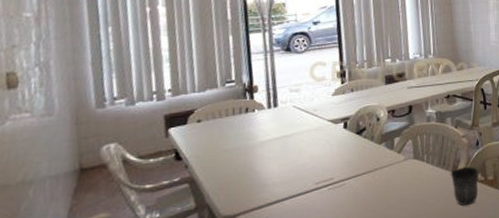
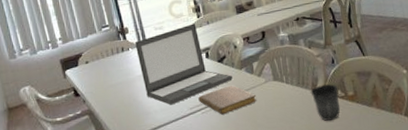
laptop: none [262,89,370,178] -> present [134,23,233,105]
notebook: none [327,160,393,192] -> present [198,85,257,115]

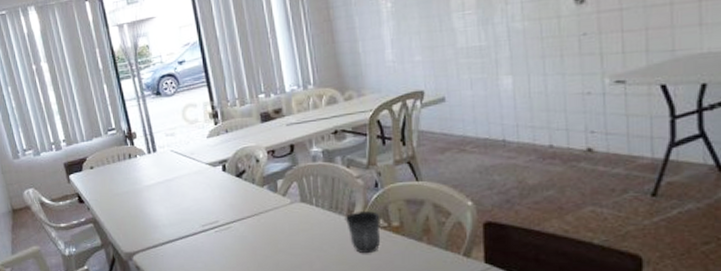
laptop: present [134,23,233,105] -> none [143,131,252,220]
notebook: present [198,85,257,115] -> none [212,203,280,235]

